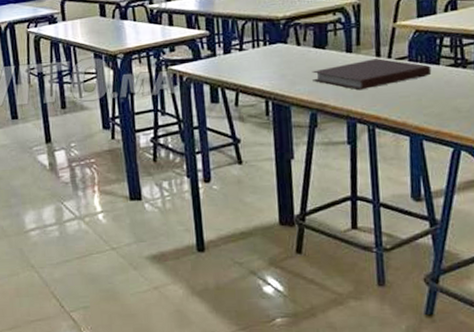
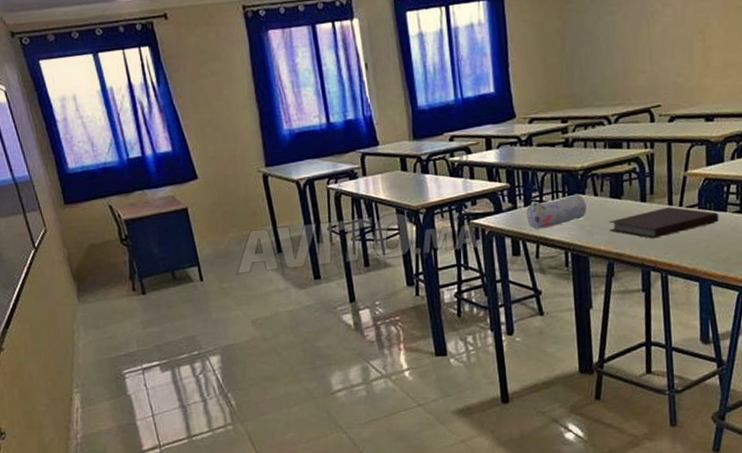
pencil case: none [225,43,289,78] -> present [526,193,587,230]

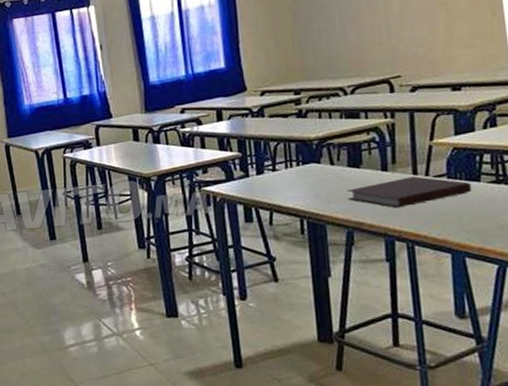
pencil case: present [526,193,587,230] -> none [258,163,323,197]

